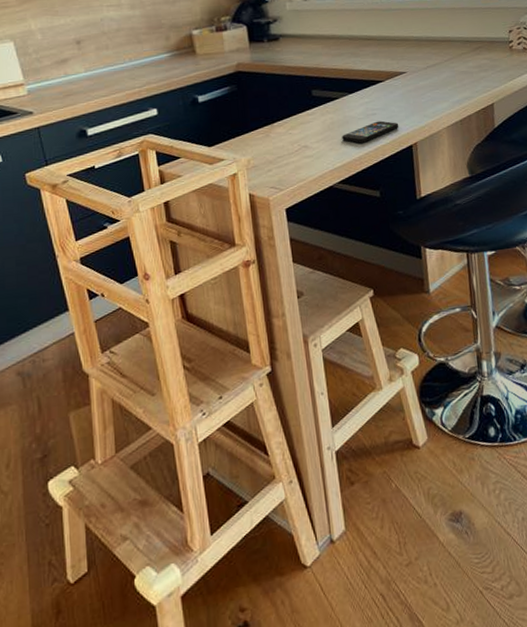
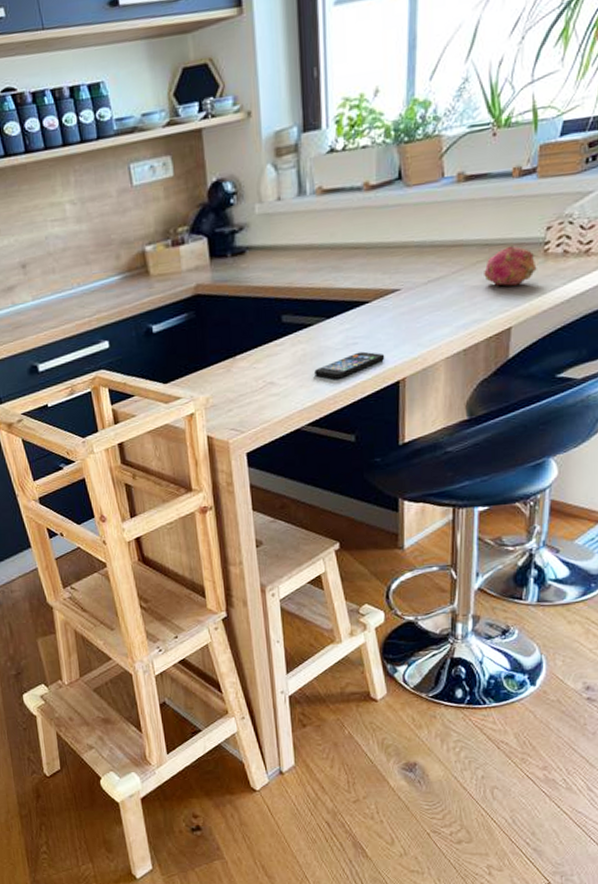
fruit: none [468,42,506,72] -> present [484,245,537,286]

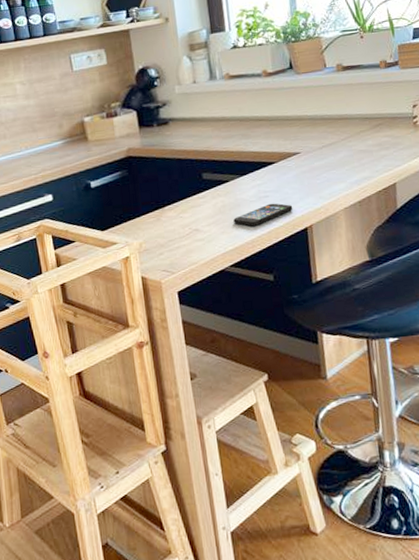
fruit: present [484,245,537,286] -> none [367,119,410,150]

